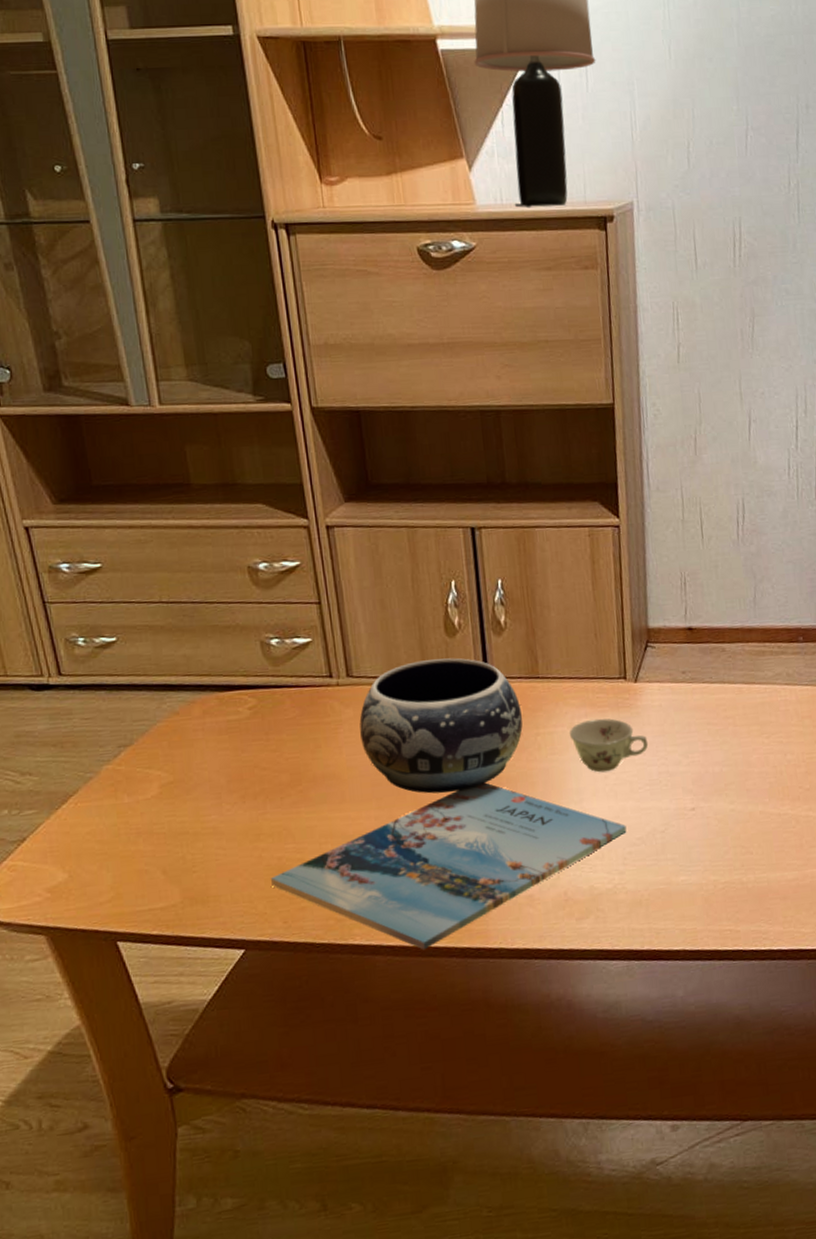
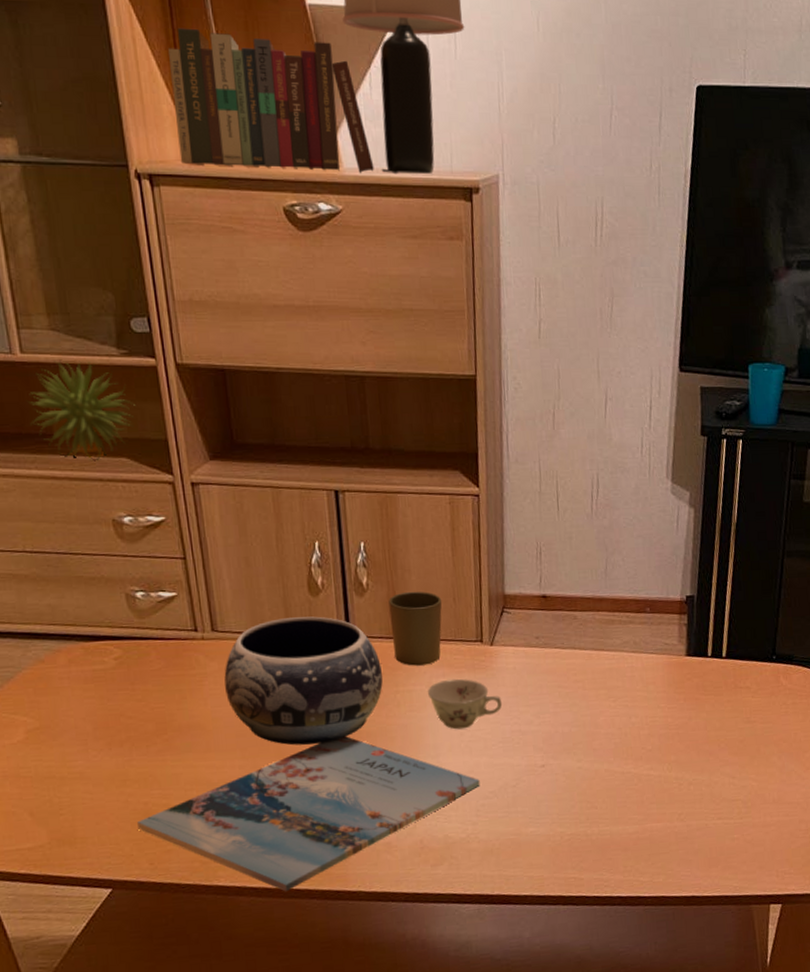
plant: none [165,409,271,508] -> present [26,359,135,460]
books: none [304,81,507,214] -> present [168,28,374,174]
mug: none [527,628,583,707] -> present [388,591,442,666]

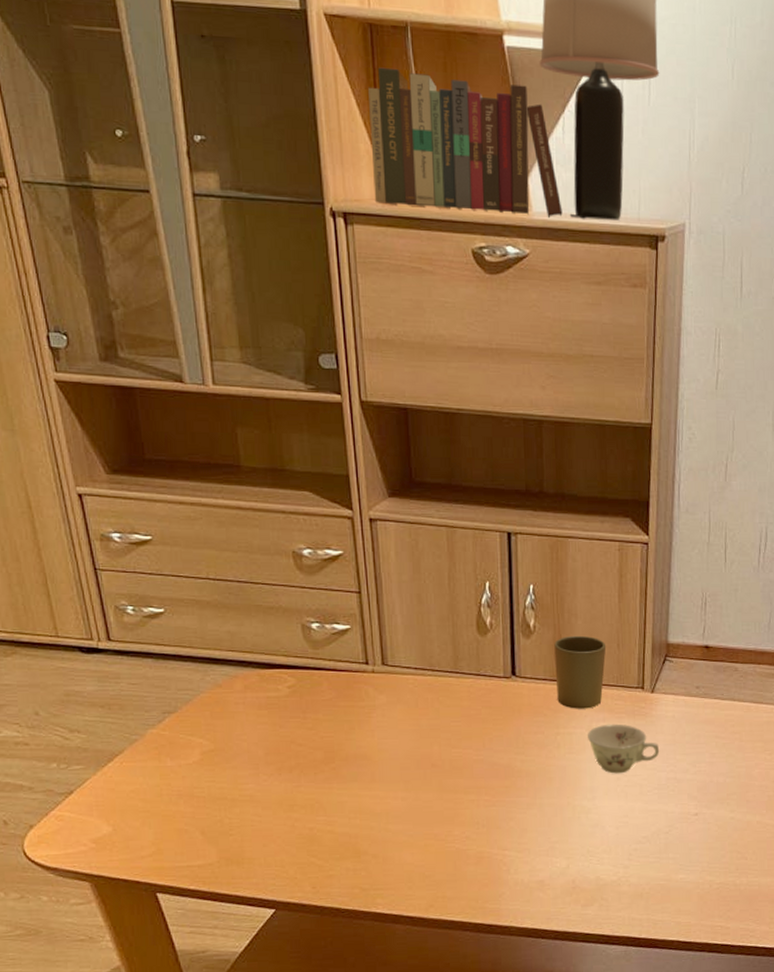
plant: present [26,359,135,460] -> none [216,392,319,493]
magazine: present [136,736,480,892] -> none [301,774,634,923]
decorative bowl: present [224,616,383,745] -> none [392,655,545,781]

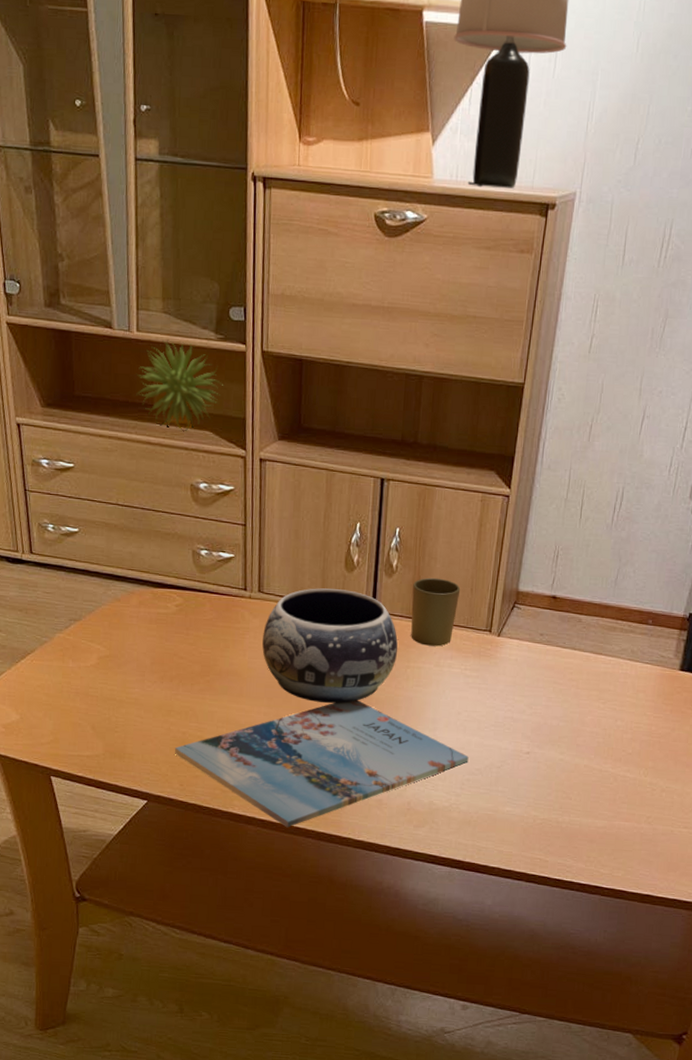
plant: none [216,392,319,493] -> present [136,339,223,431]
magazine: none [301,774,634,923] -> present [174,700,469,828]
books: present [368,67,563,219] -> none [292,42,462,186]
decorative bowl: none [392,655,545,781] -> present [262,588,398,703]
teacup: present [588,723,660,774] -> none [435,662,500,709]

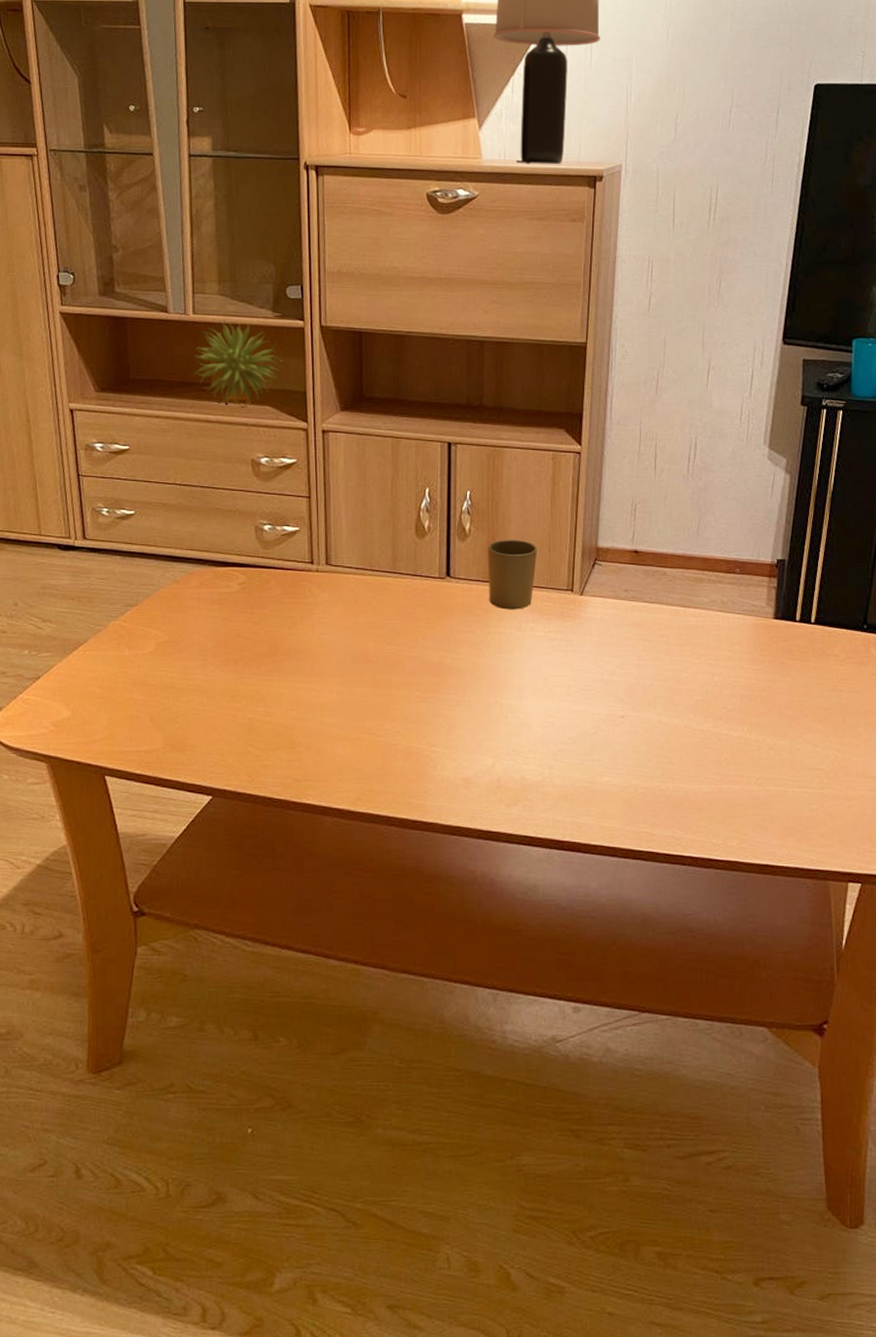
magazine: present [174,700,469,828] -> none [240,671,560,816]
decorative bowl: present [262,588,398,703] -> none [332,557,477,676]

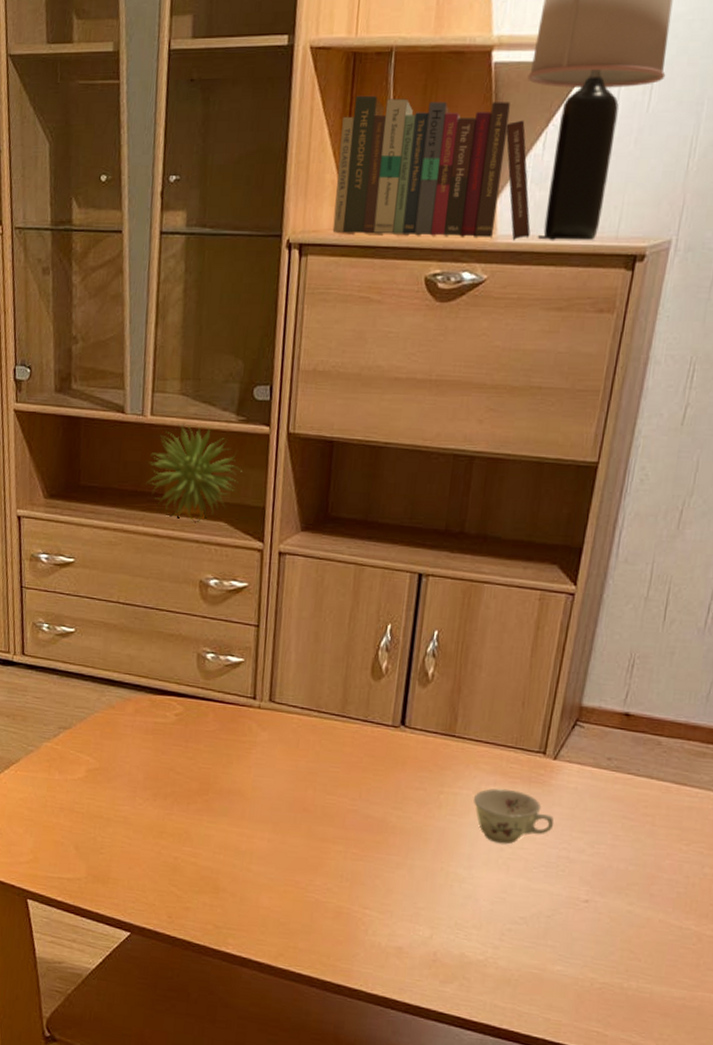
books: none [343,45,509,165] -> present [332,95,531,241]
mug: present [488,539,538,610] -> none [446,688,510,770]
teacup: none [517,624,588,674] -> present [474,788,554,844]

